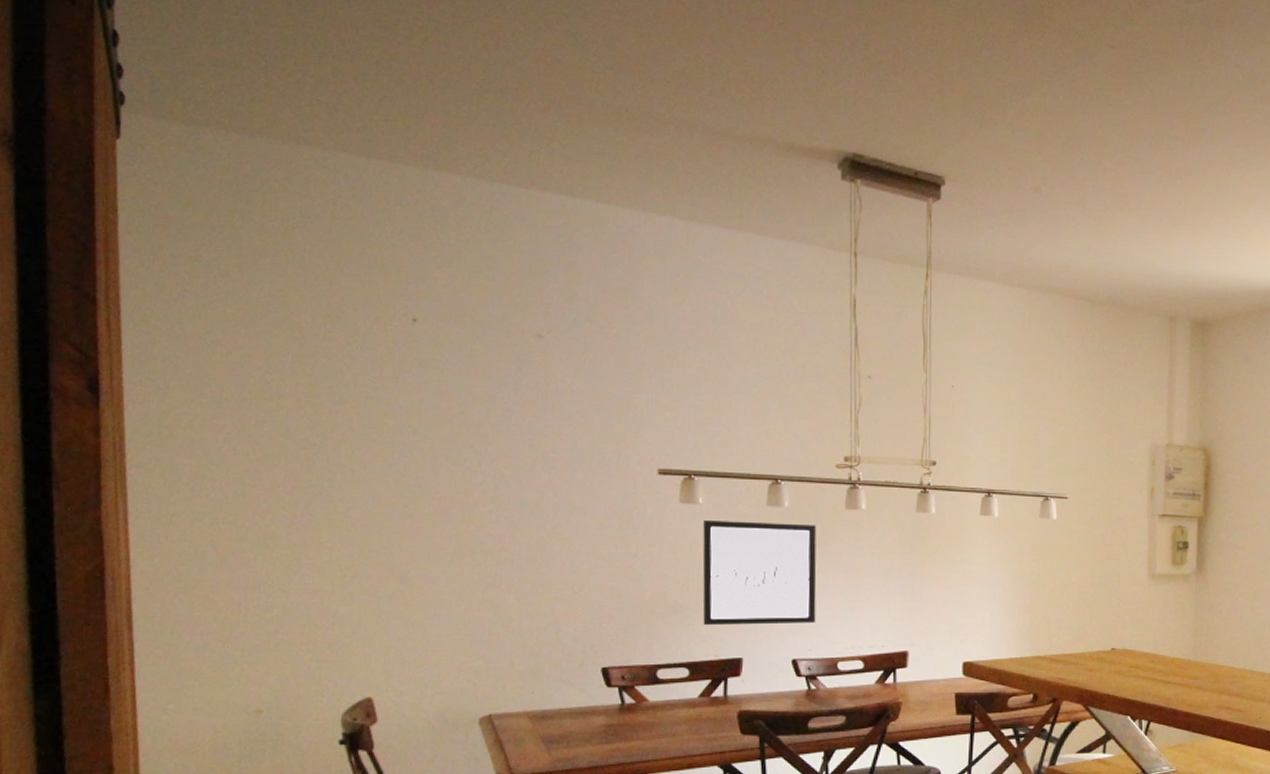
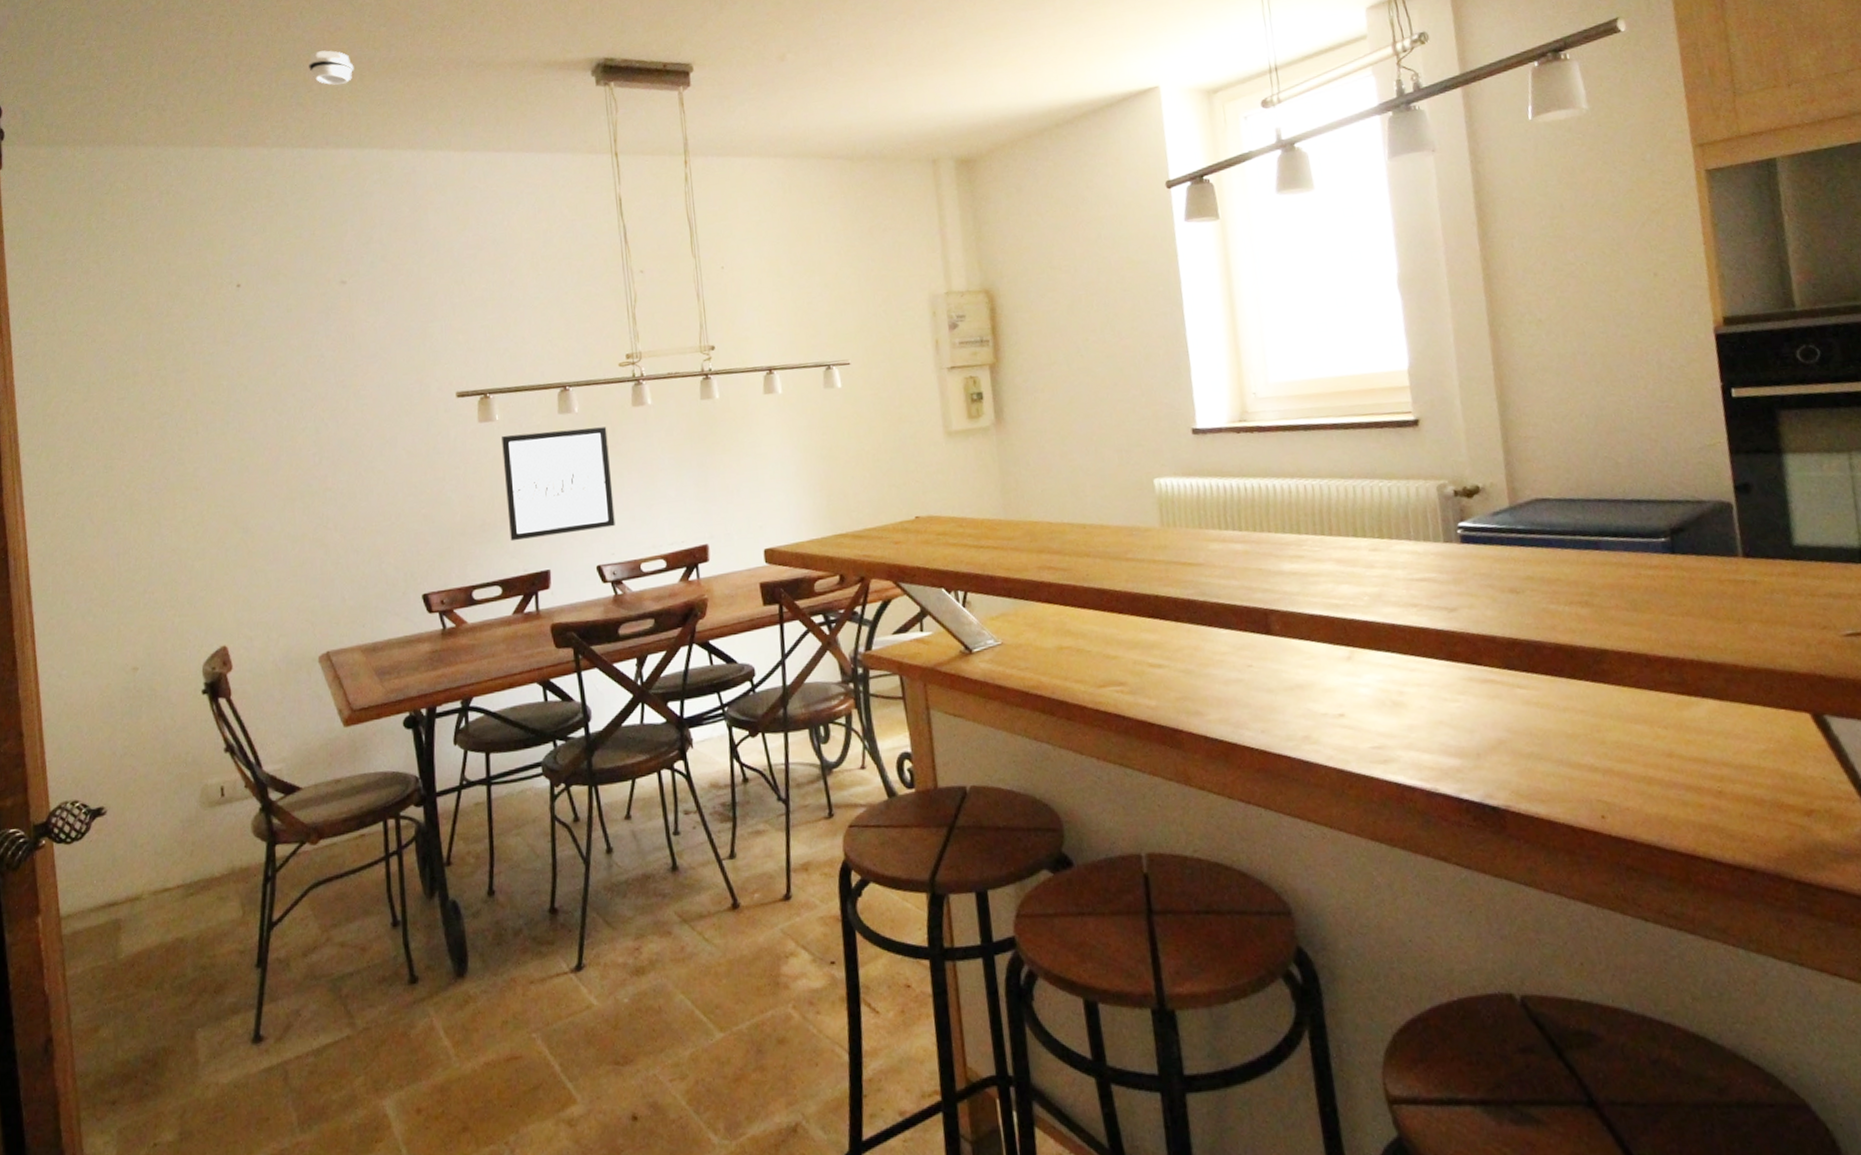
smoke detector: none [517,81,572,123] -> present [307,50,354,85]

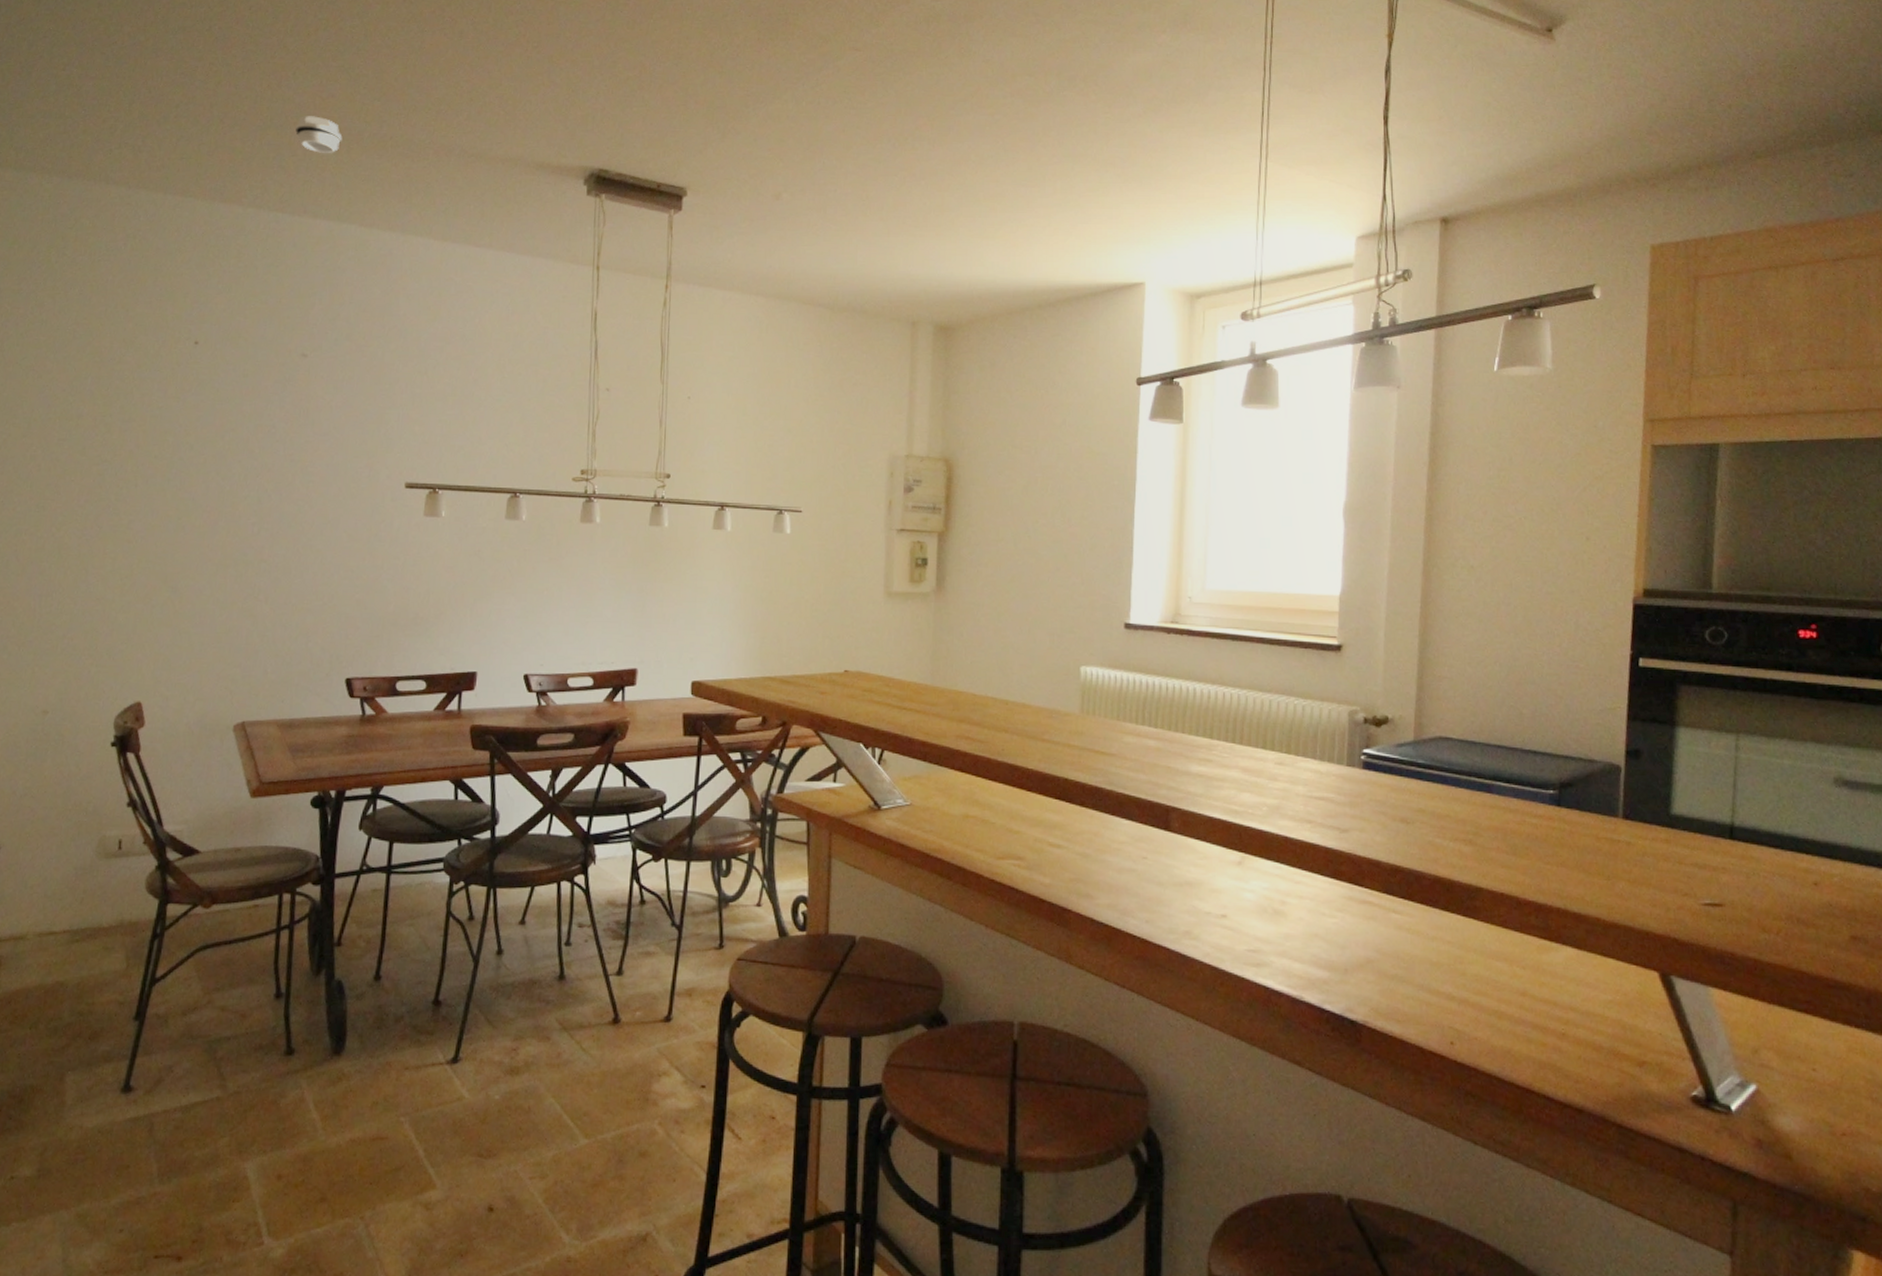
wall art: present [502,426,615,542] -> none [441,532,552,639]

